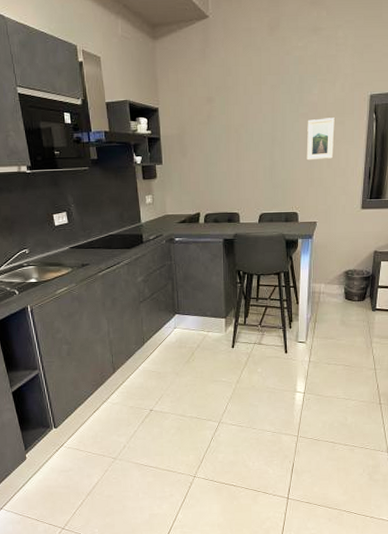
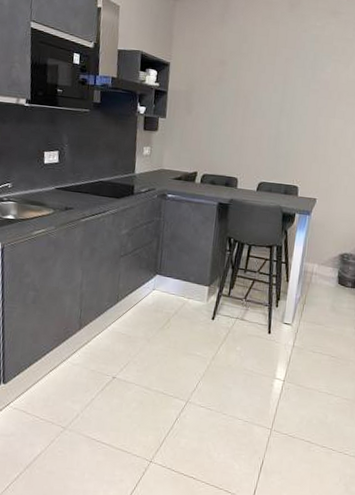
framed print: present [306,118,335,161] -> none [313,96,345,138]

